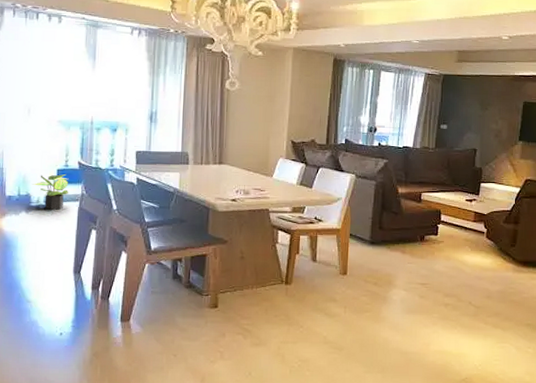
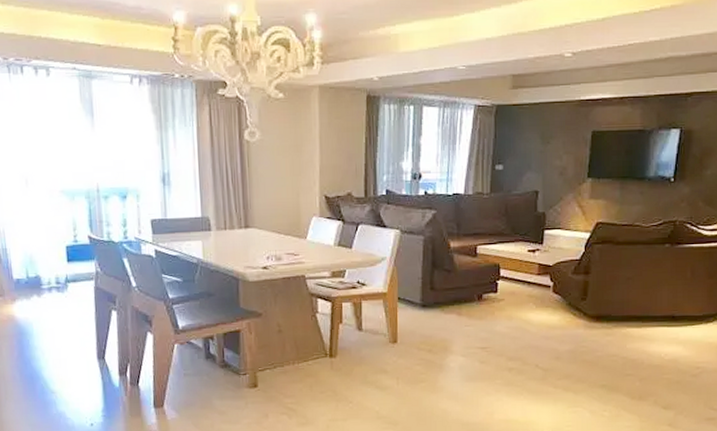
potted plant: present [32,173,69,210] -> none [41,250,81,291]

